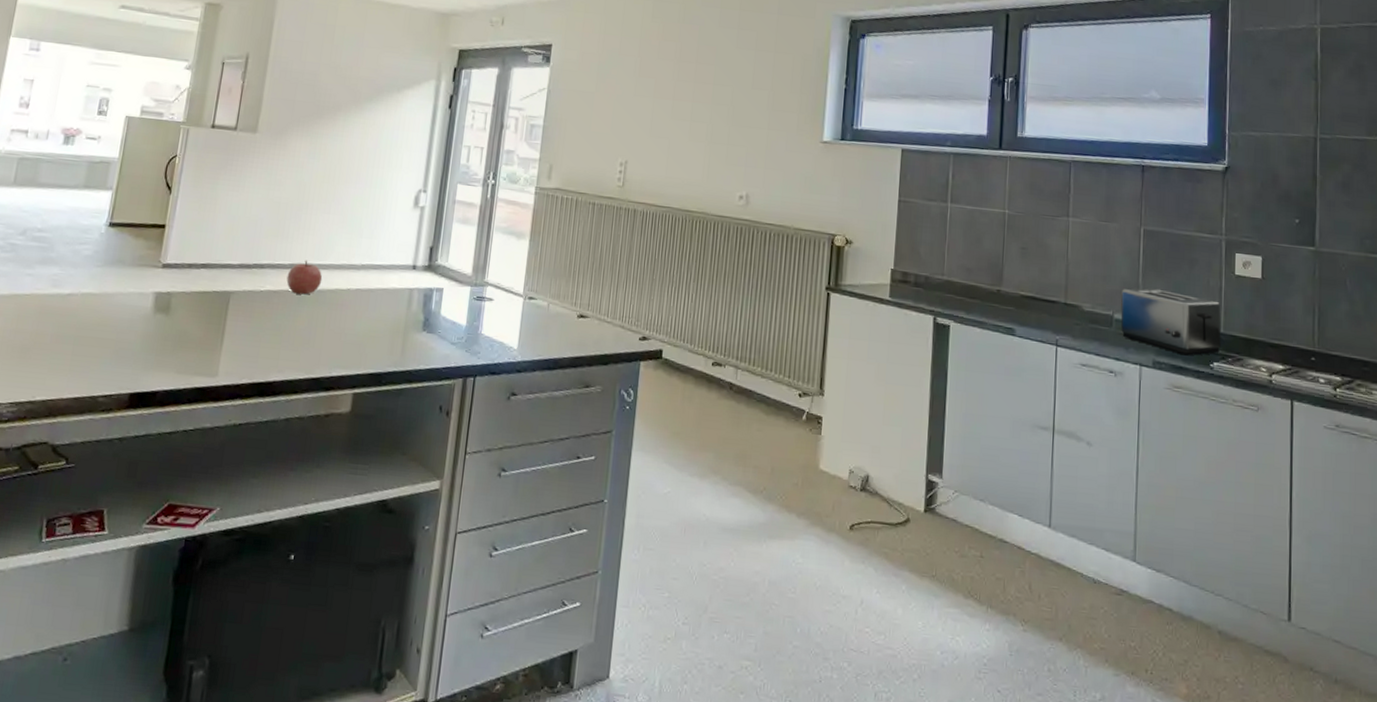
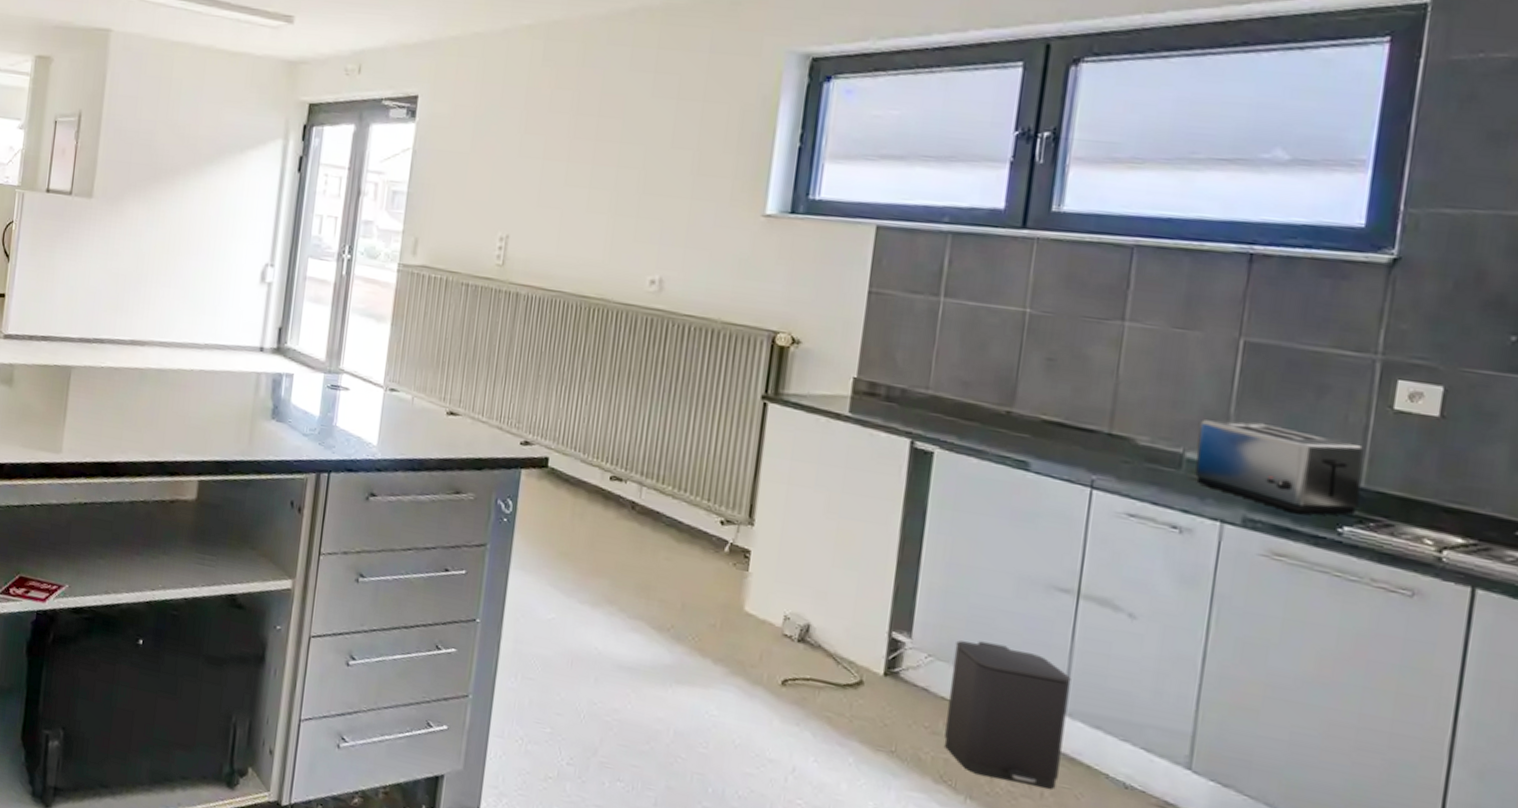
fruit: present [286,260,323,295] -> none [127,336,164,373]
pedal bin: none [970,475,1053,591] -> present [944,640,1071,789]

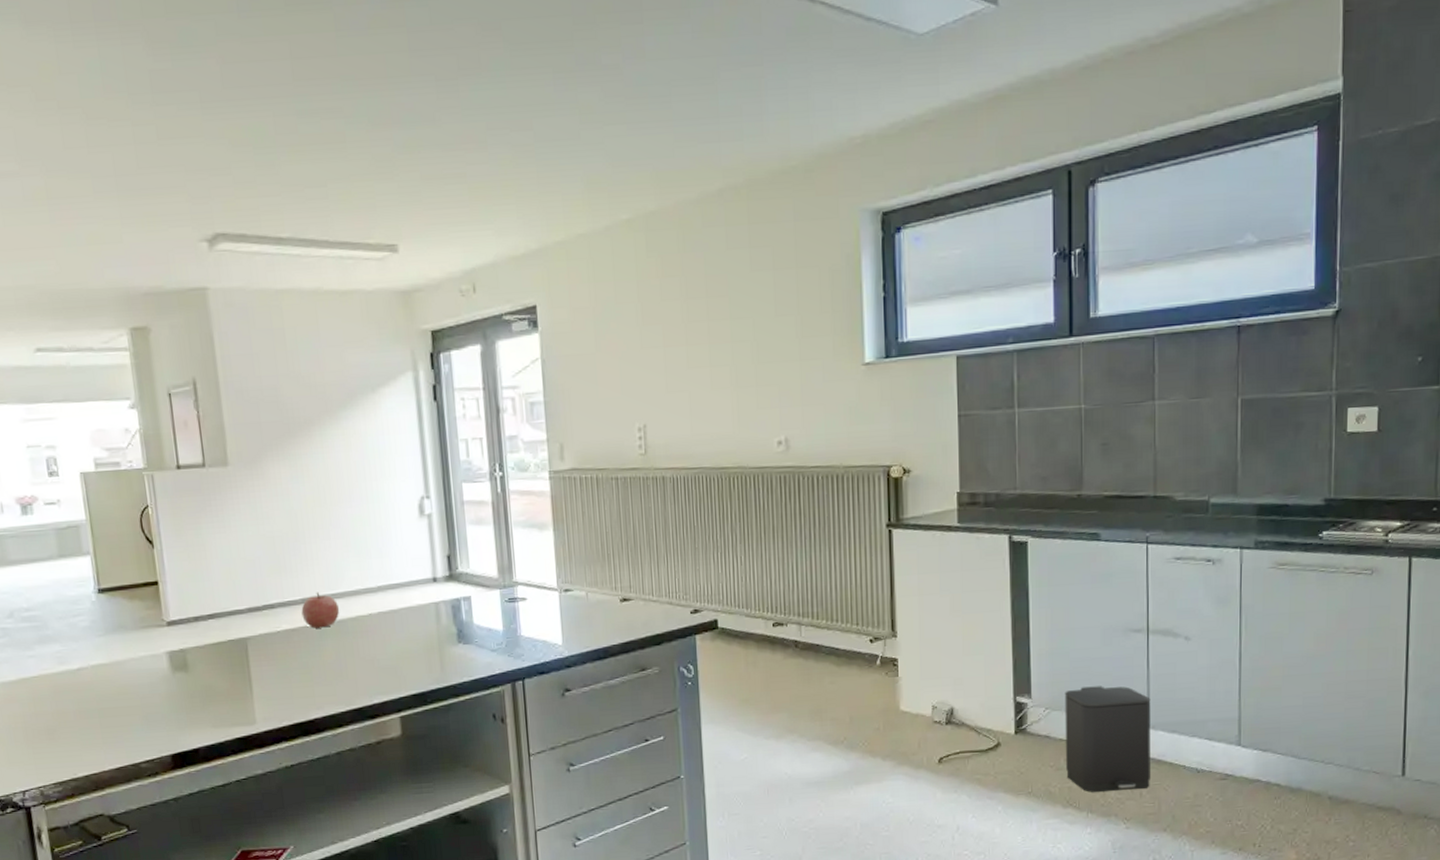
fruit: none [127,336,164,373] -> present [301,592,340,629]
toaster: present [1195,419,1365,516] -> none [1217,462,1332,530]

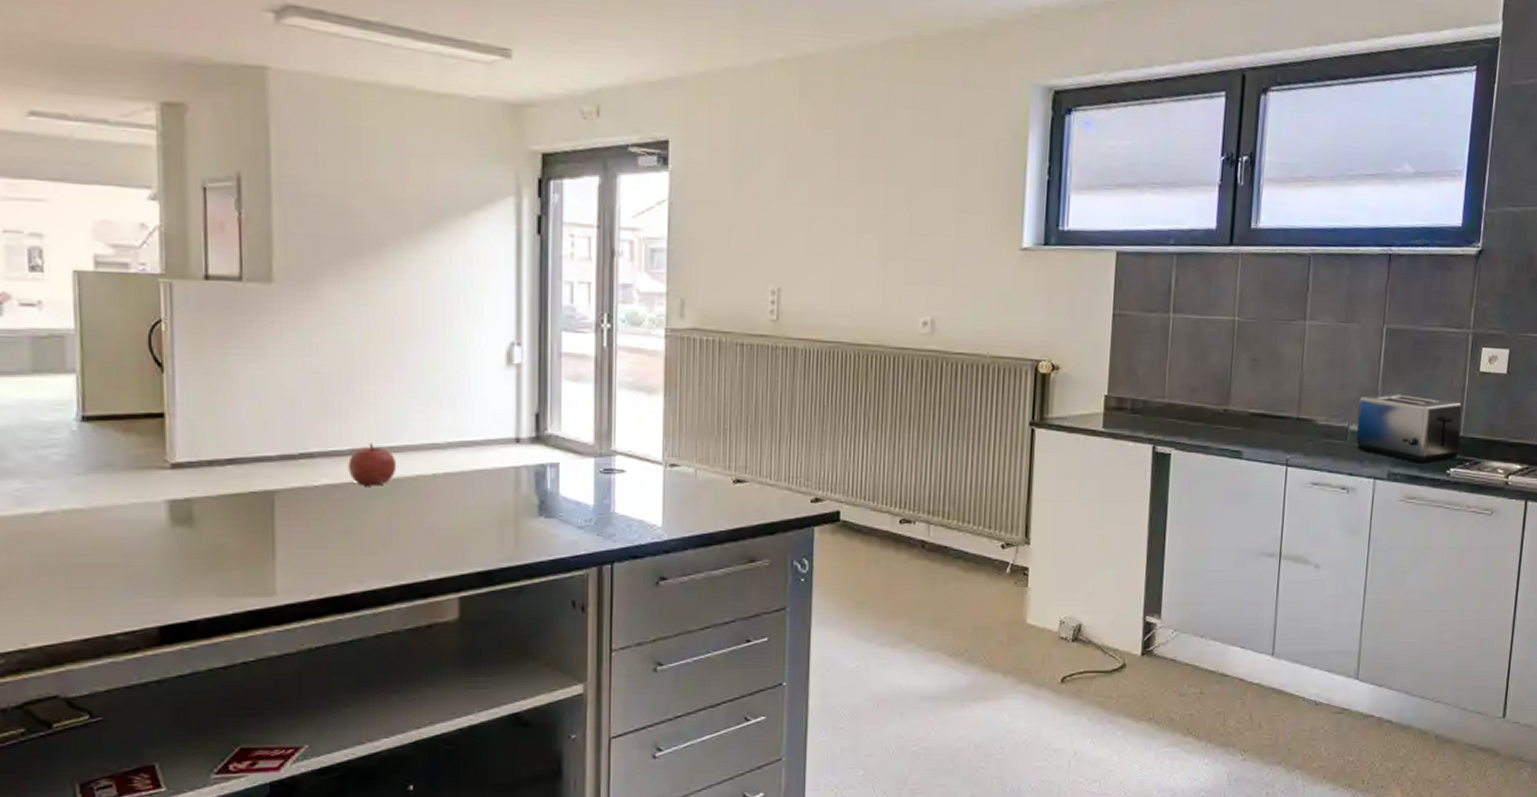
pedal bin: present [1064,686,1151,792] -> none [1189,610,1277,721]
toaster: none [1217,462,1332,530] -> present [1356,393,1463,464]

